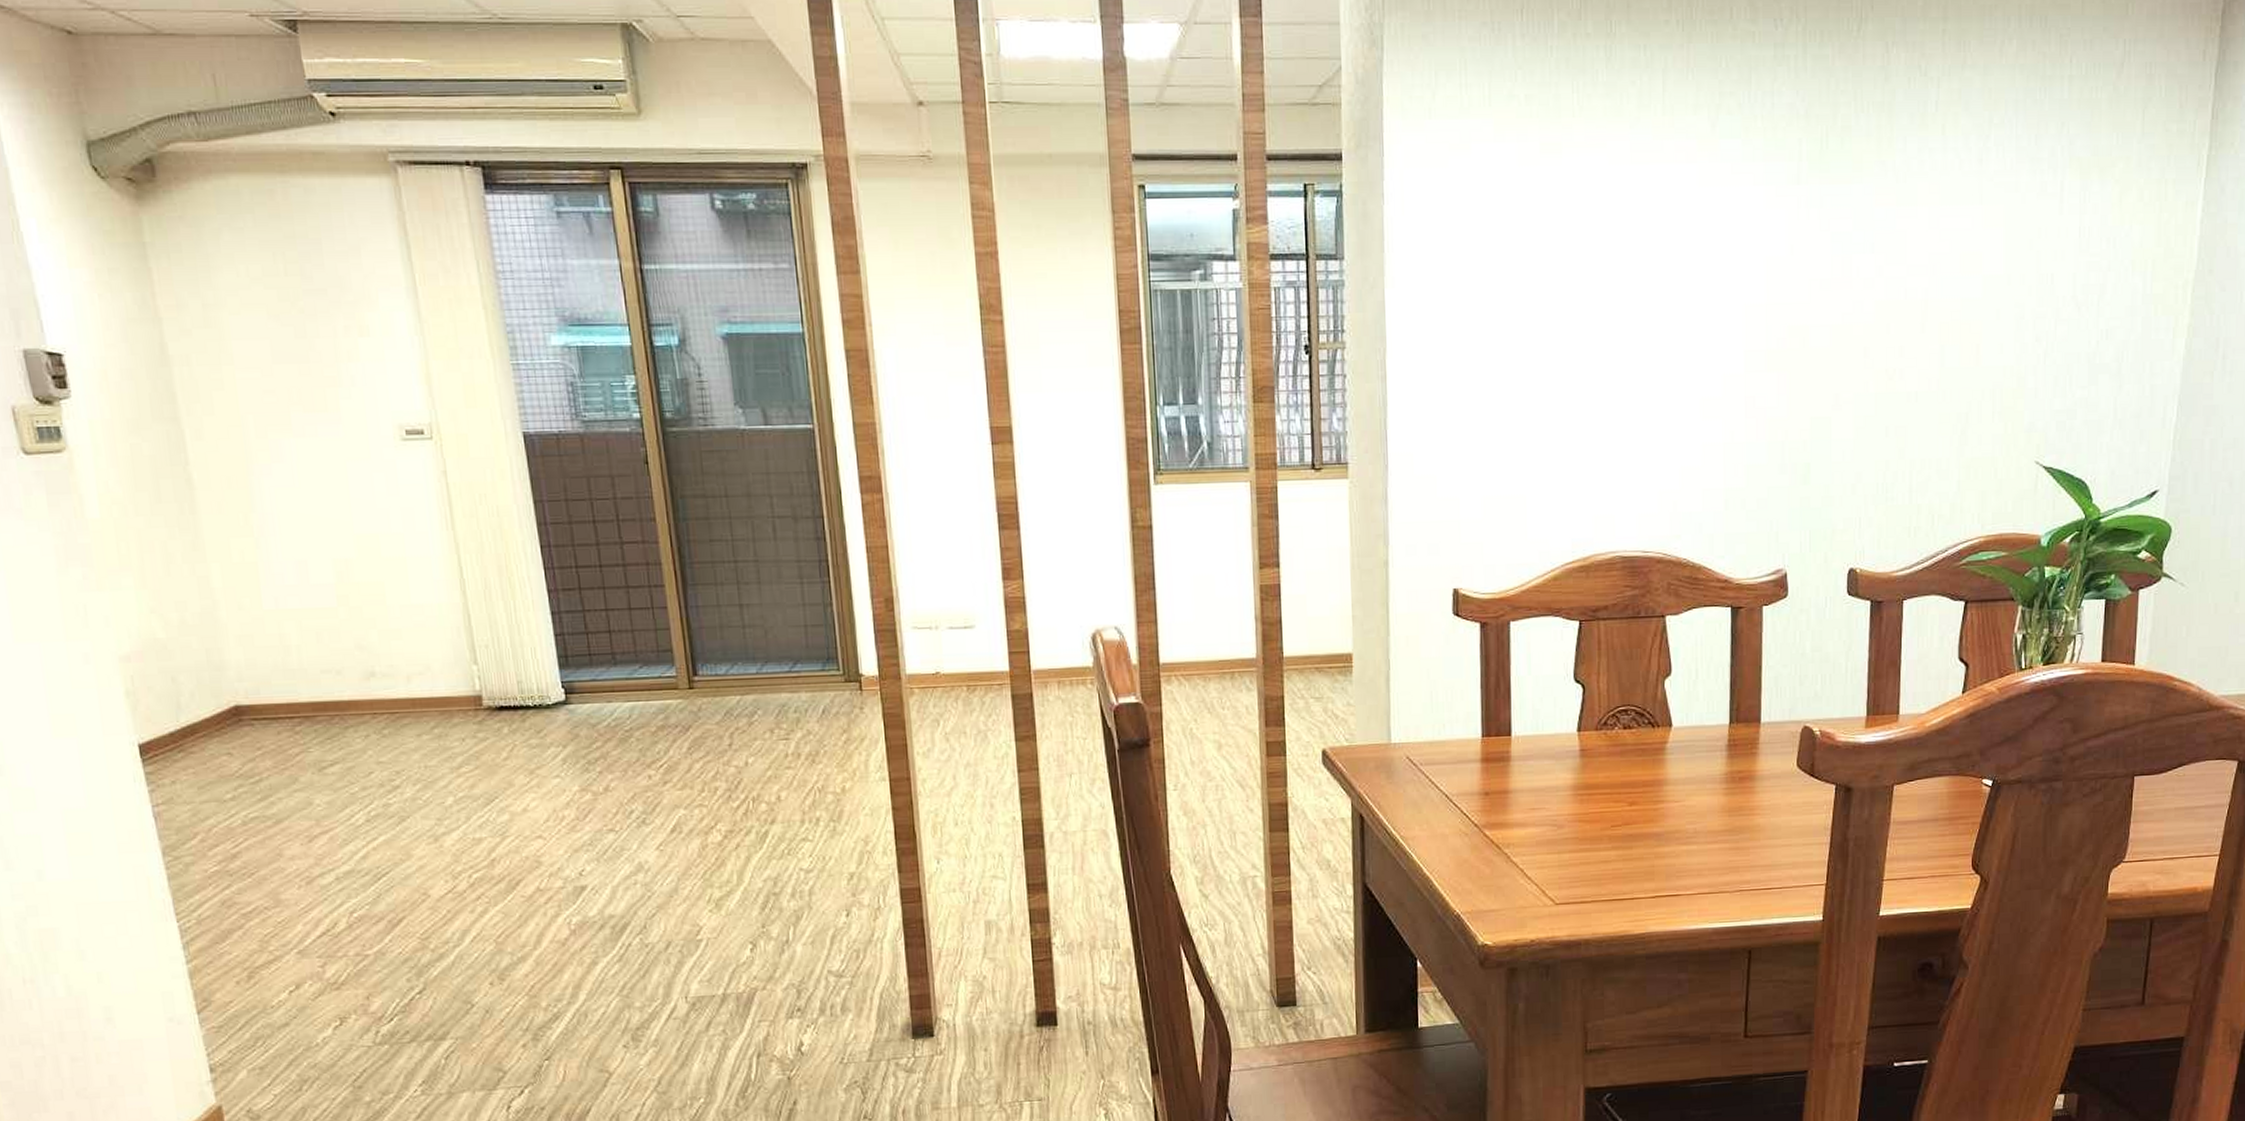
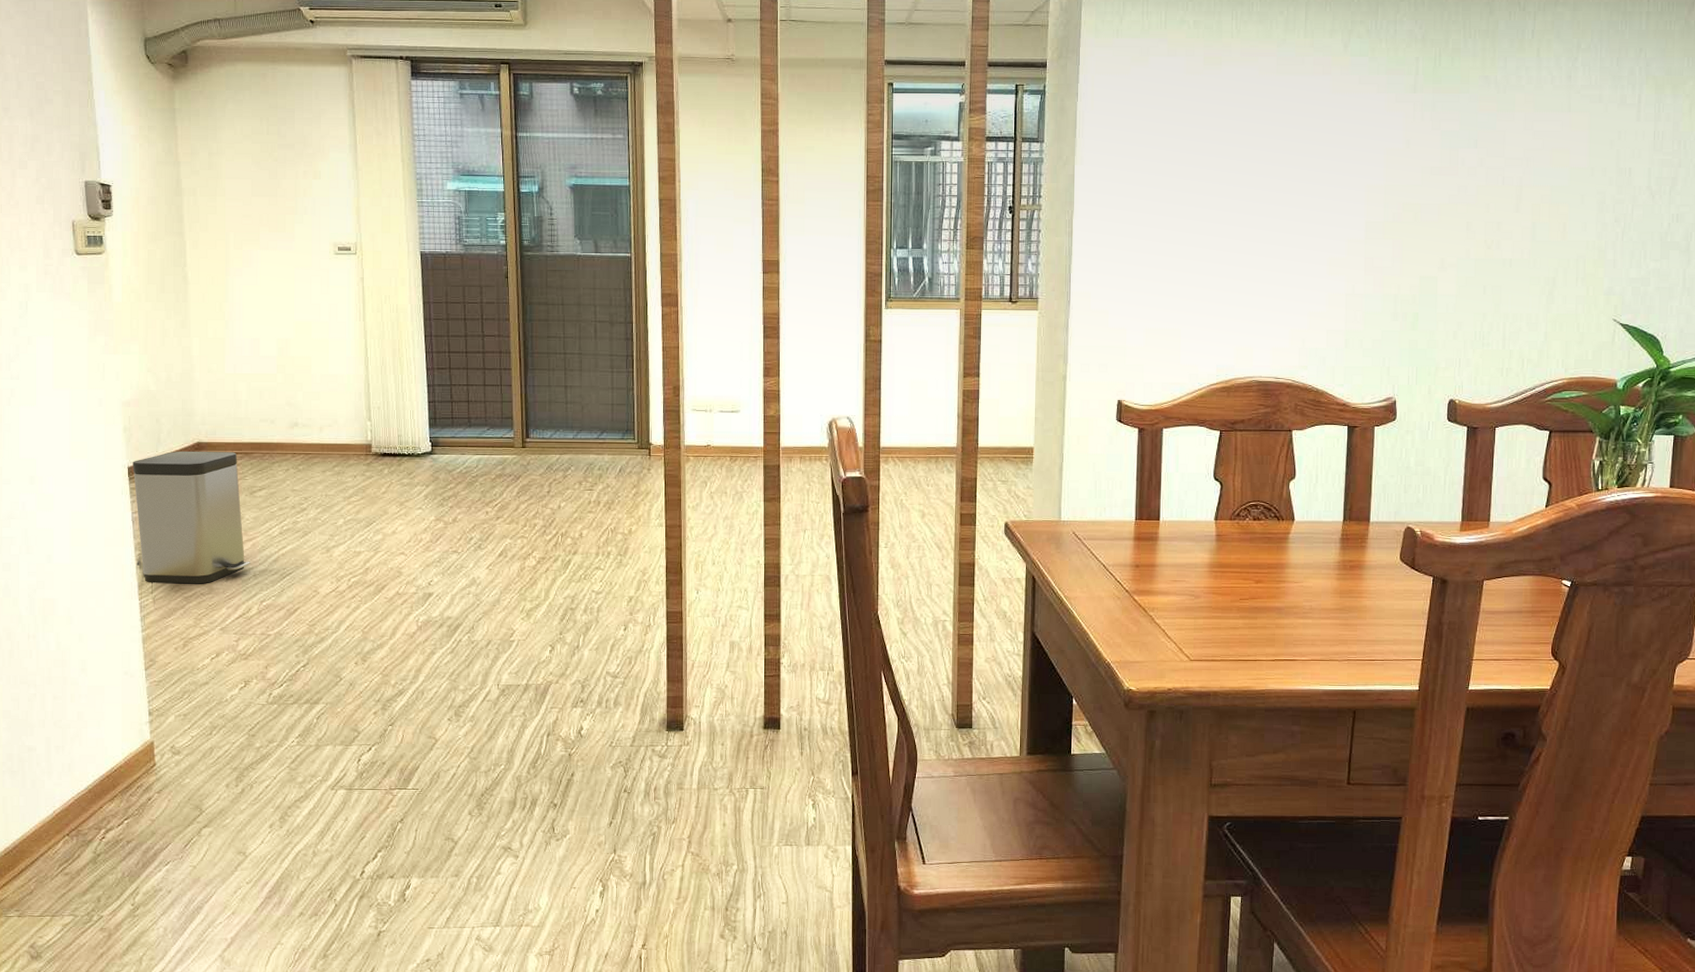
pedal bin: none [144,716,330,899] -> present [132,451,250,584]

